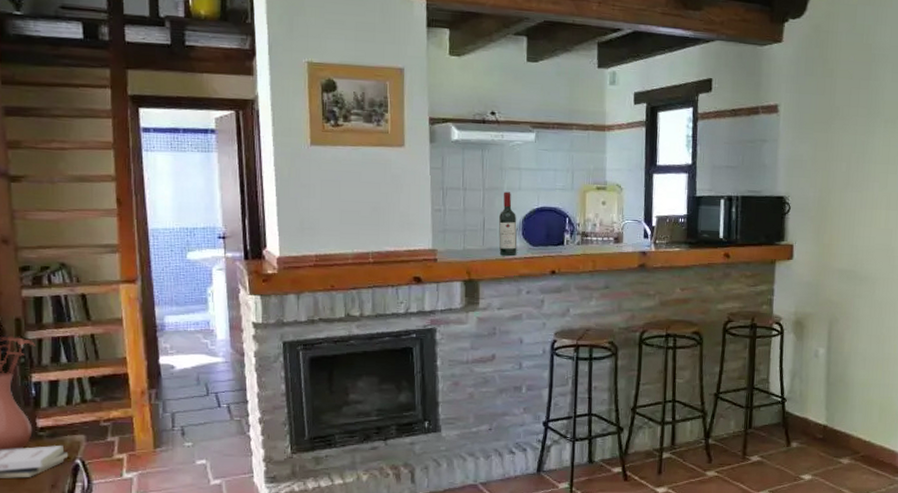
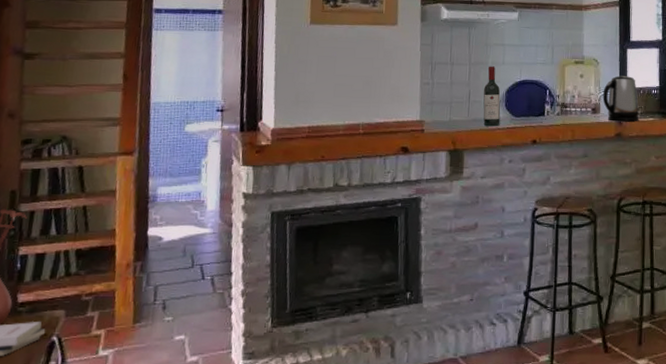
kettle: none [626,203,665,252] -> present [602,75,639,122]

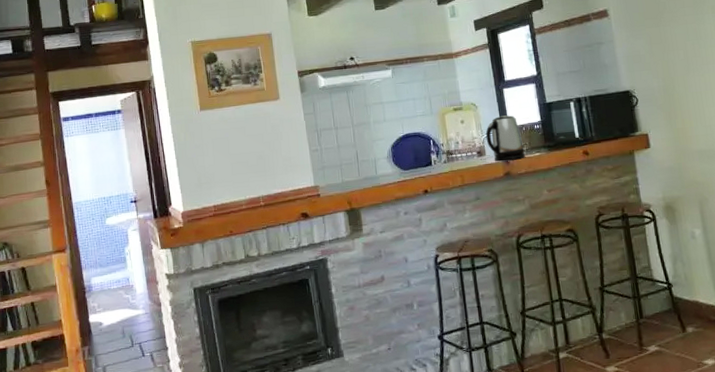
wine bottle: present [483,66,501,127] -> none [369,125,391,183]

